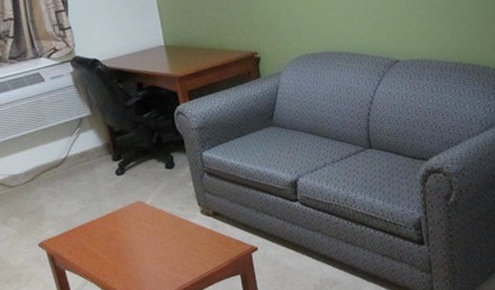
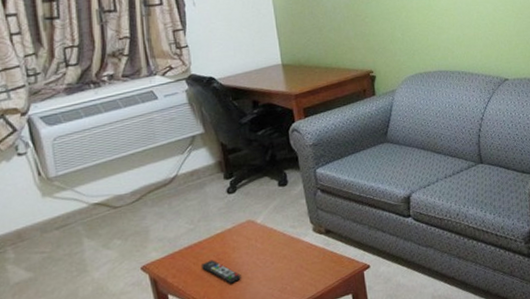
remote control: none [94,238,133,262] -> present [200,259,241,284]

